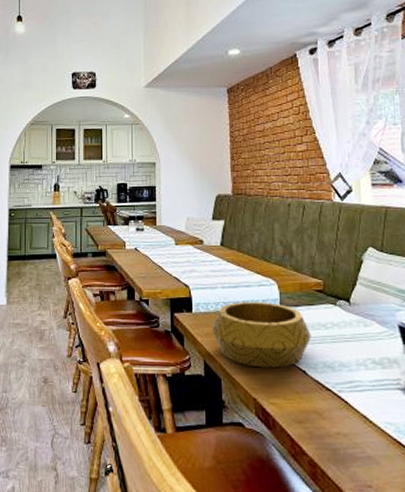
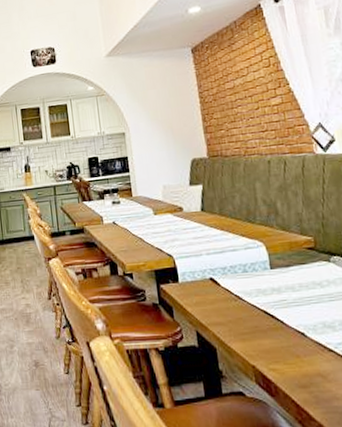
decorative bowl: present [211,302,311,368] -> none [200,265,307,334]

